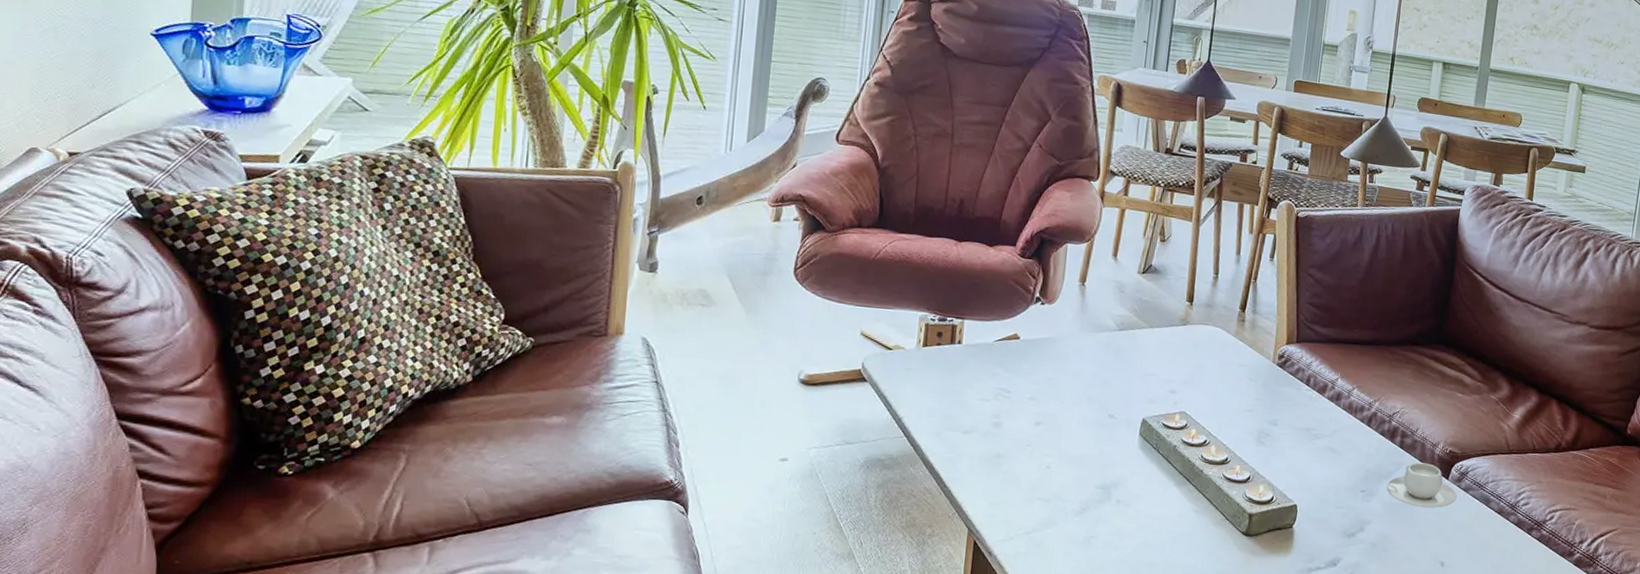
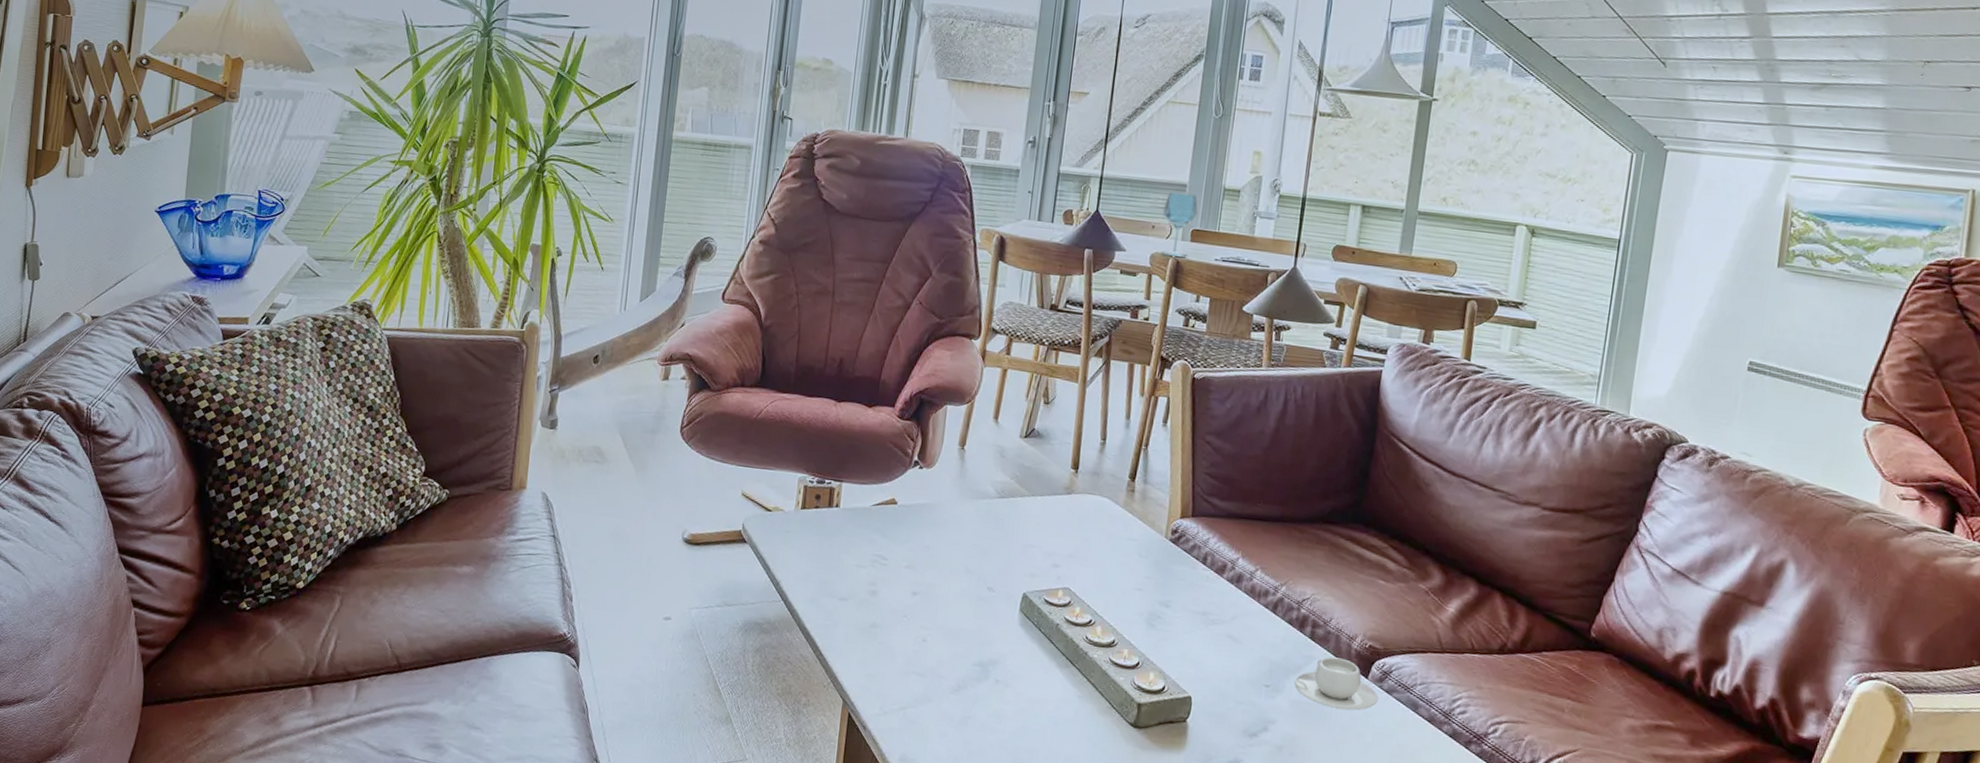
wine glass: none [1267,46,1301,106] -> present [1161,192,1198,257]

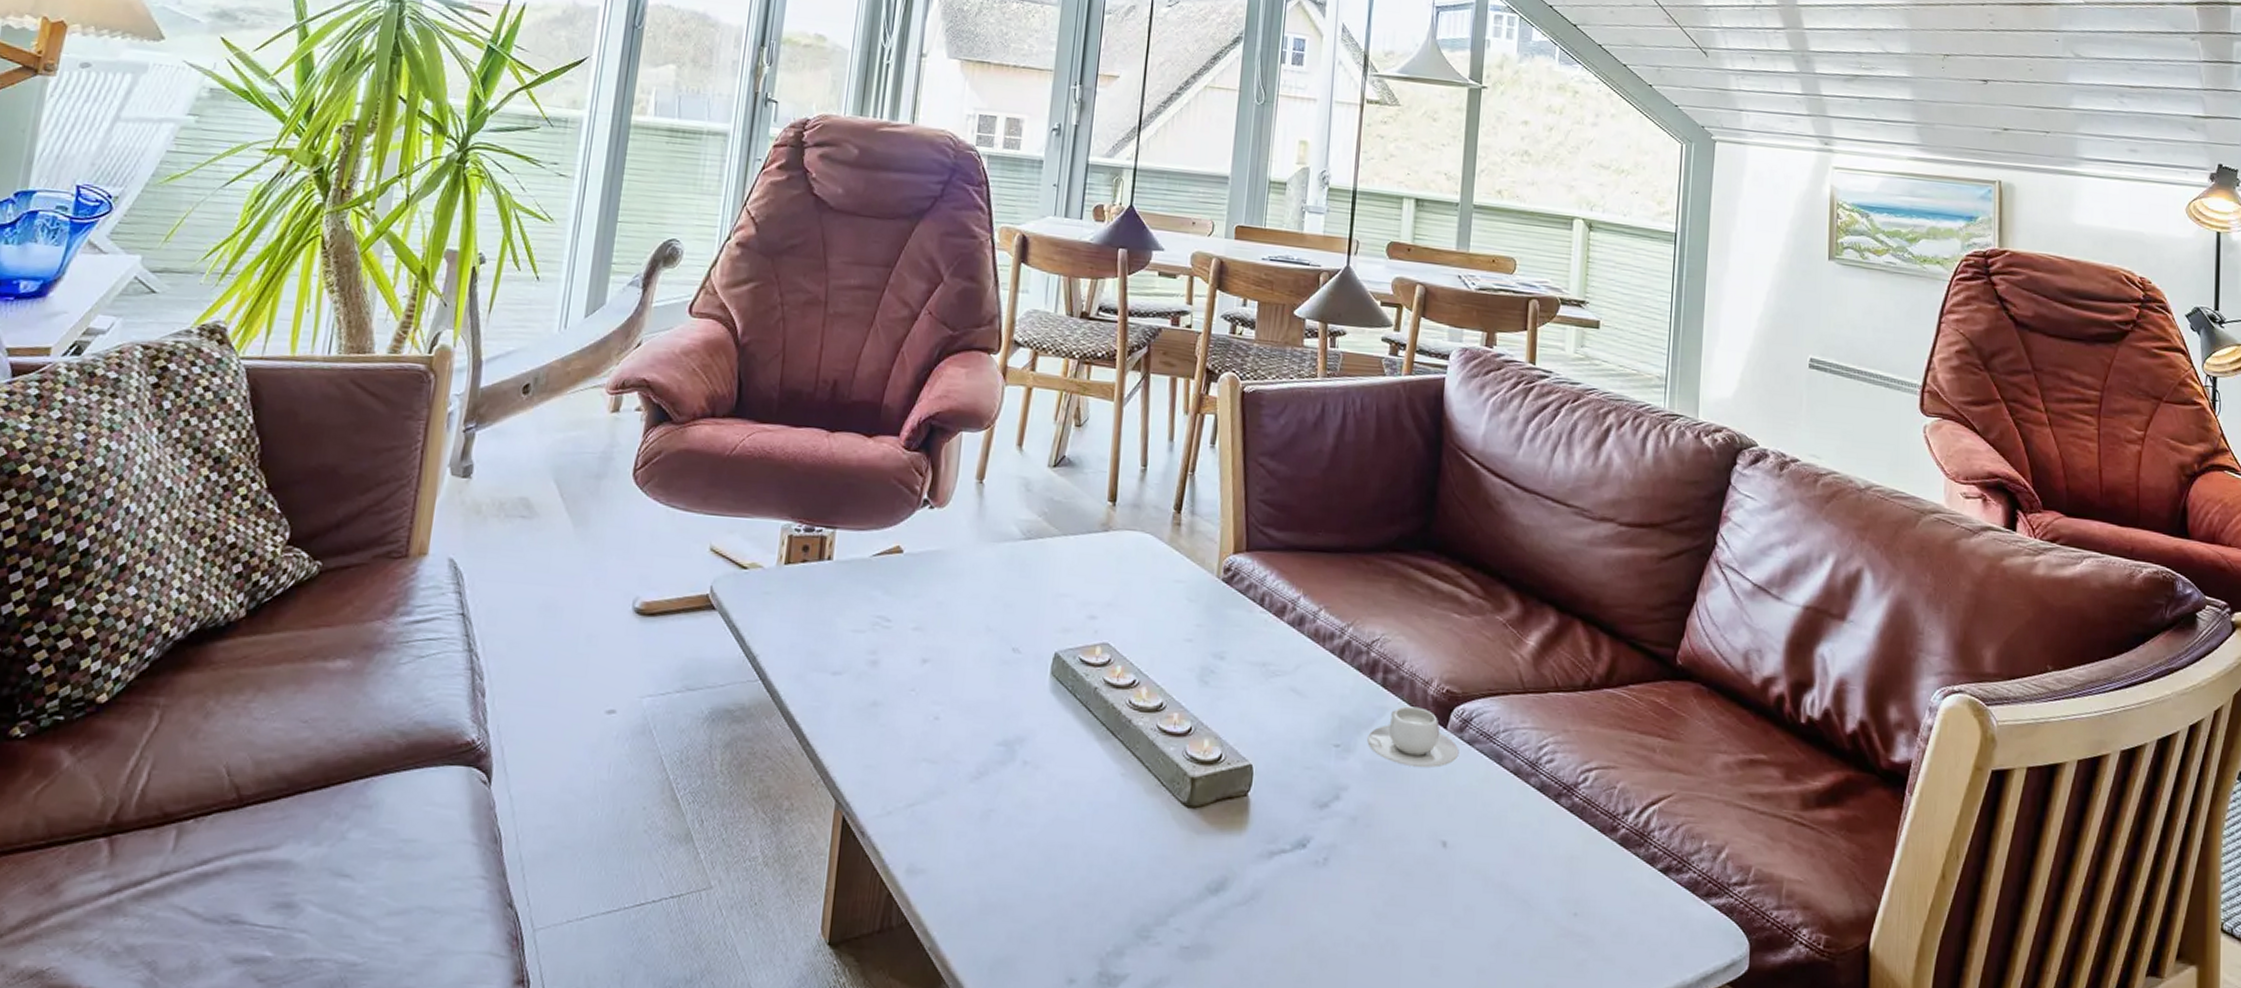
wine glass: present [1161,192,1198,257] -> none [1202,185,1242,257]

